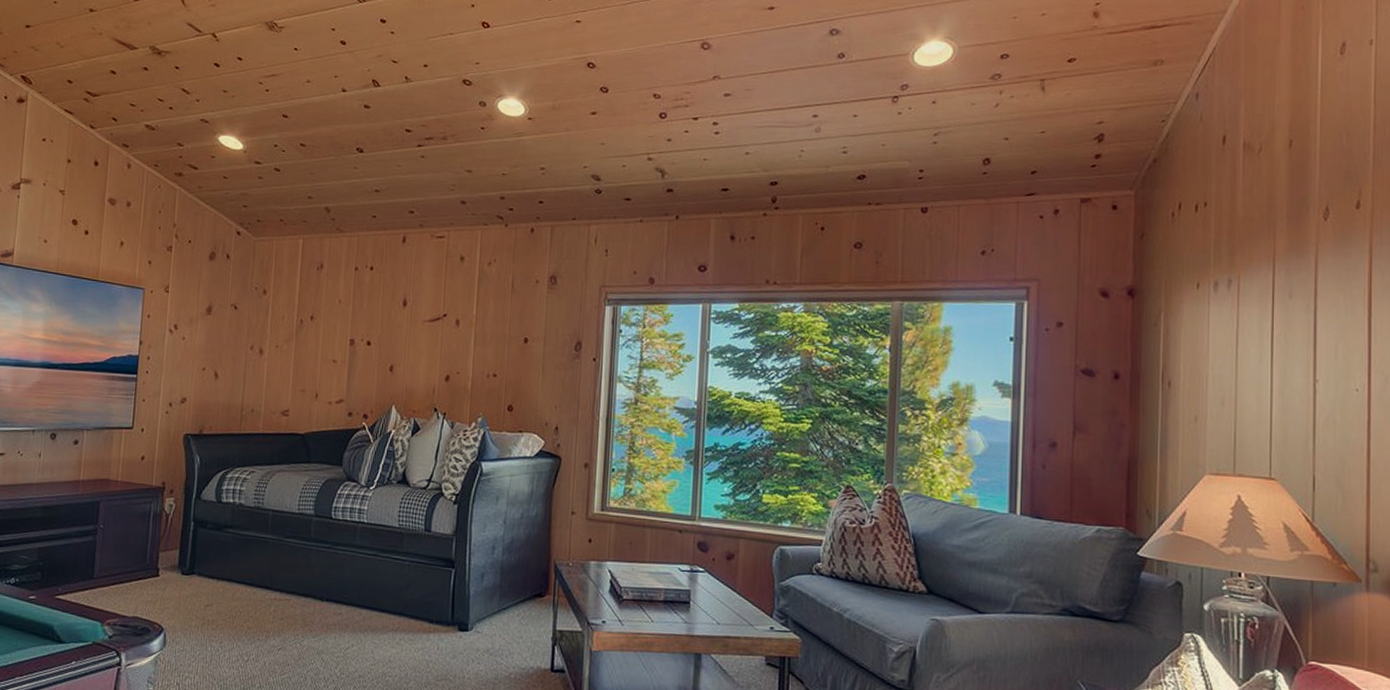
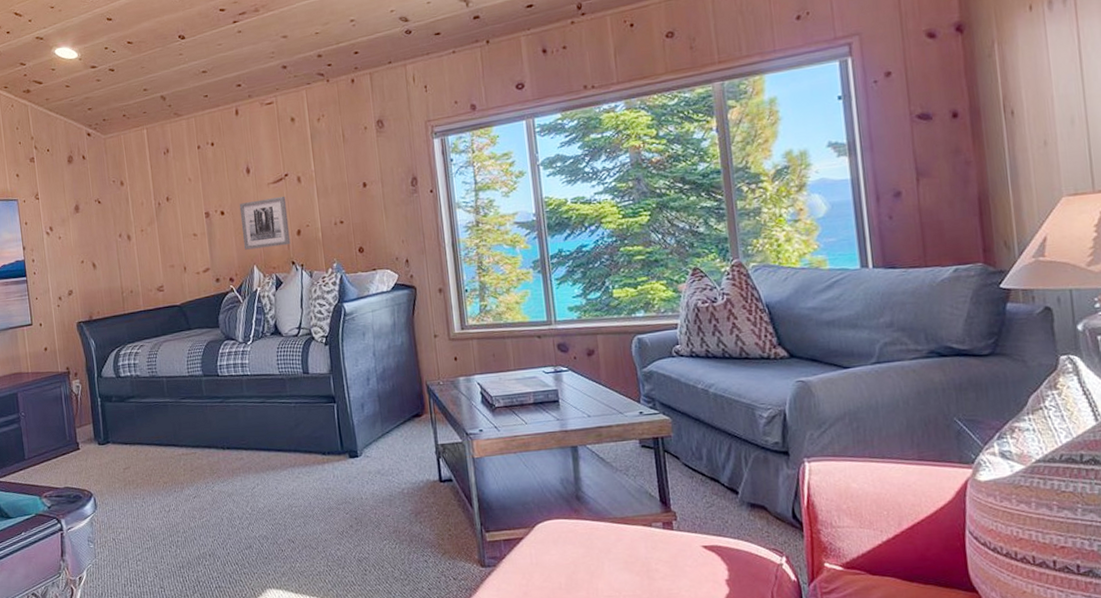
wall art: none [385,336,440,390] -> present [239,196,291,250]

